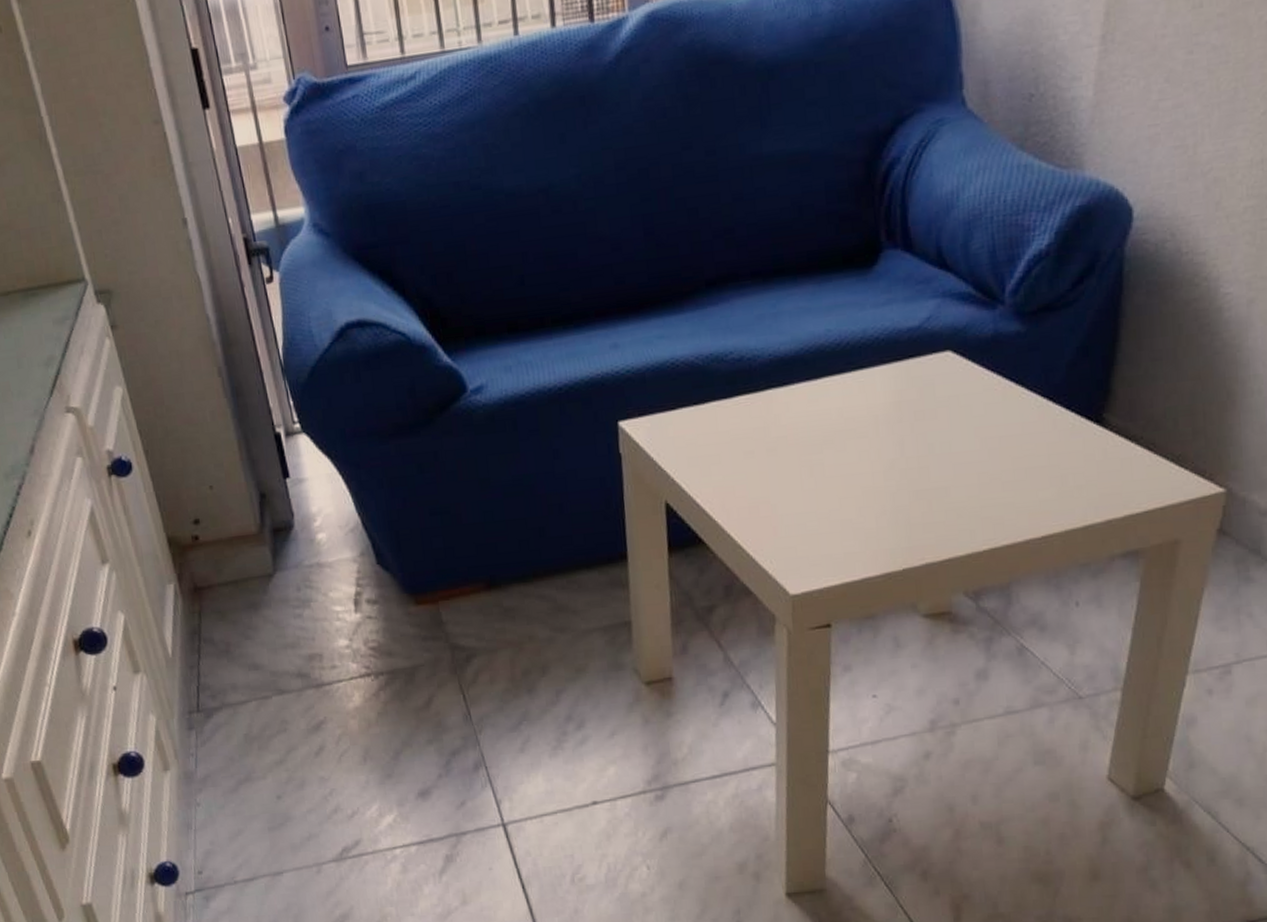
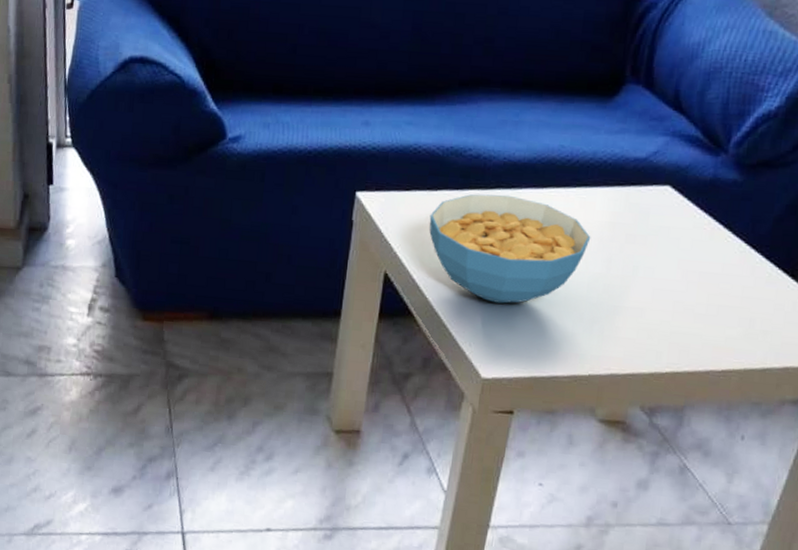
cereal bowl: none [701,393,878,512] -> present [429,194,591,304]

